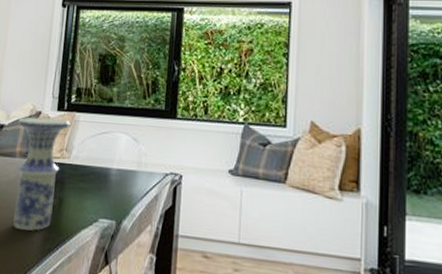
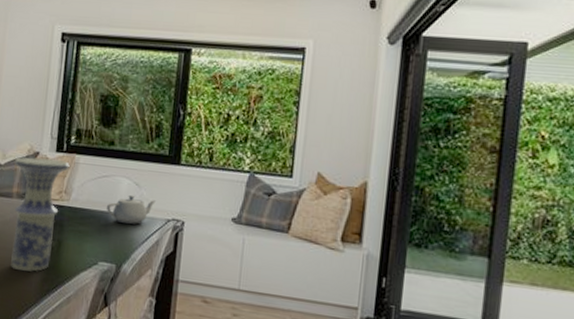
teapot: none [105,150,154,180] -> present [106,194,156,225]

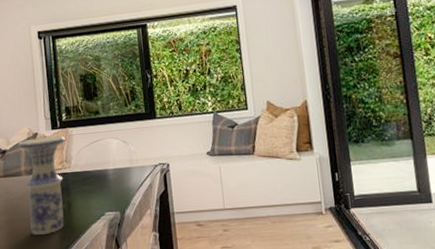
teapot: present [106,194,156,225] -> none [102,151,142,177]

